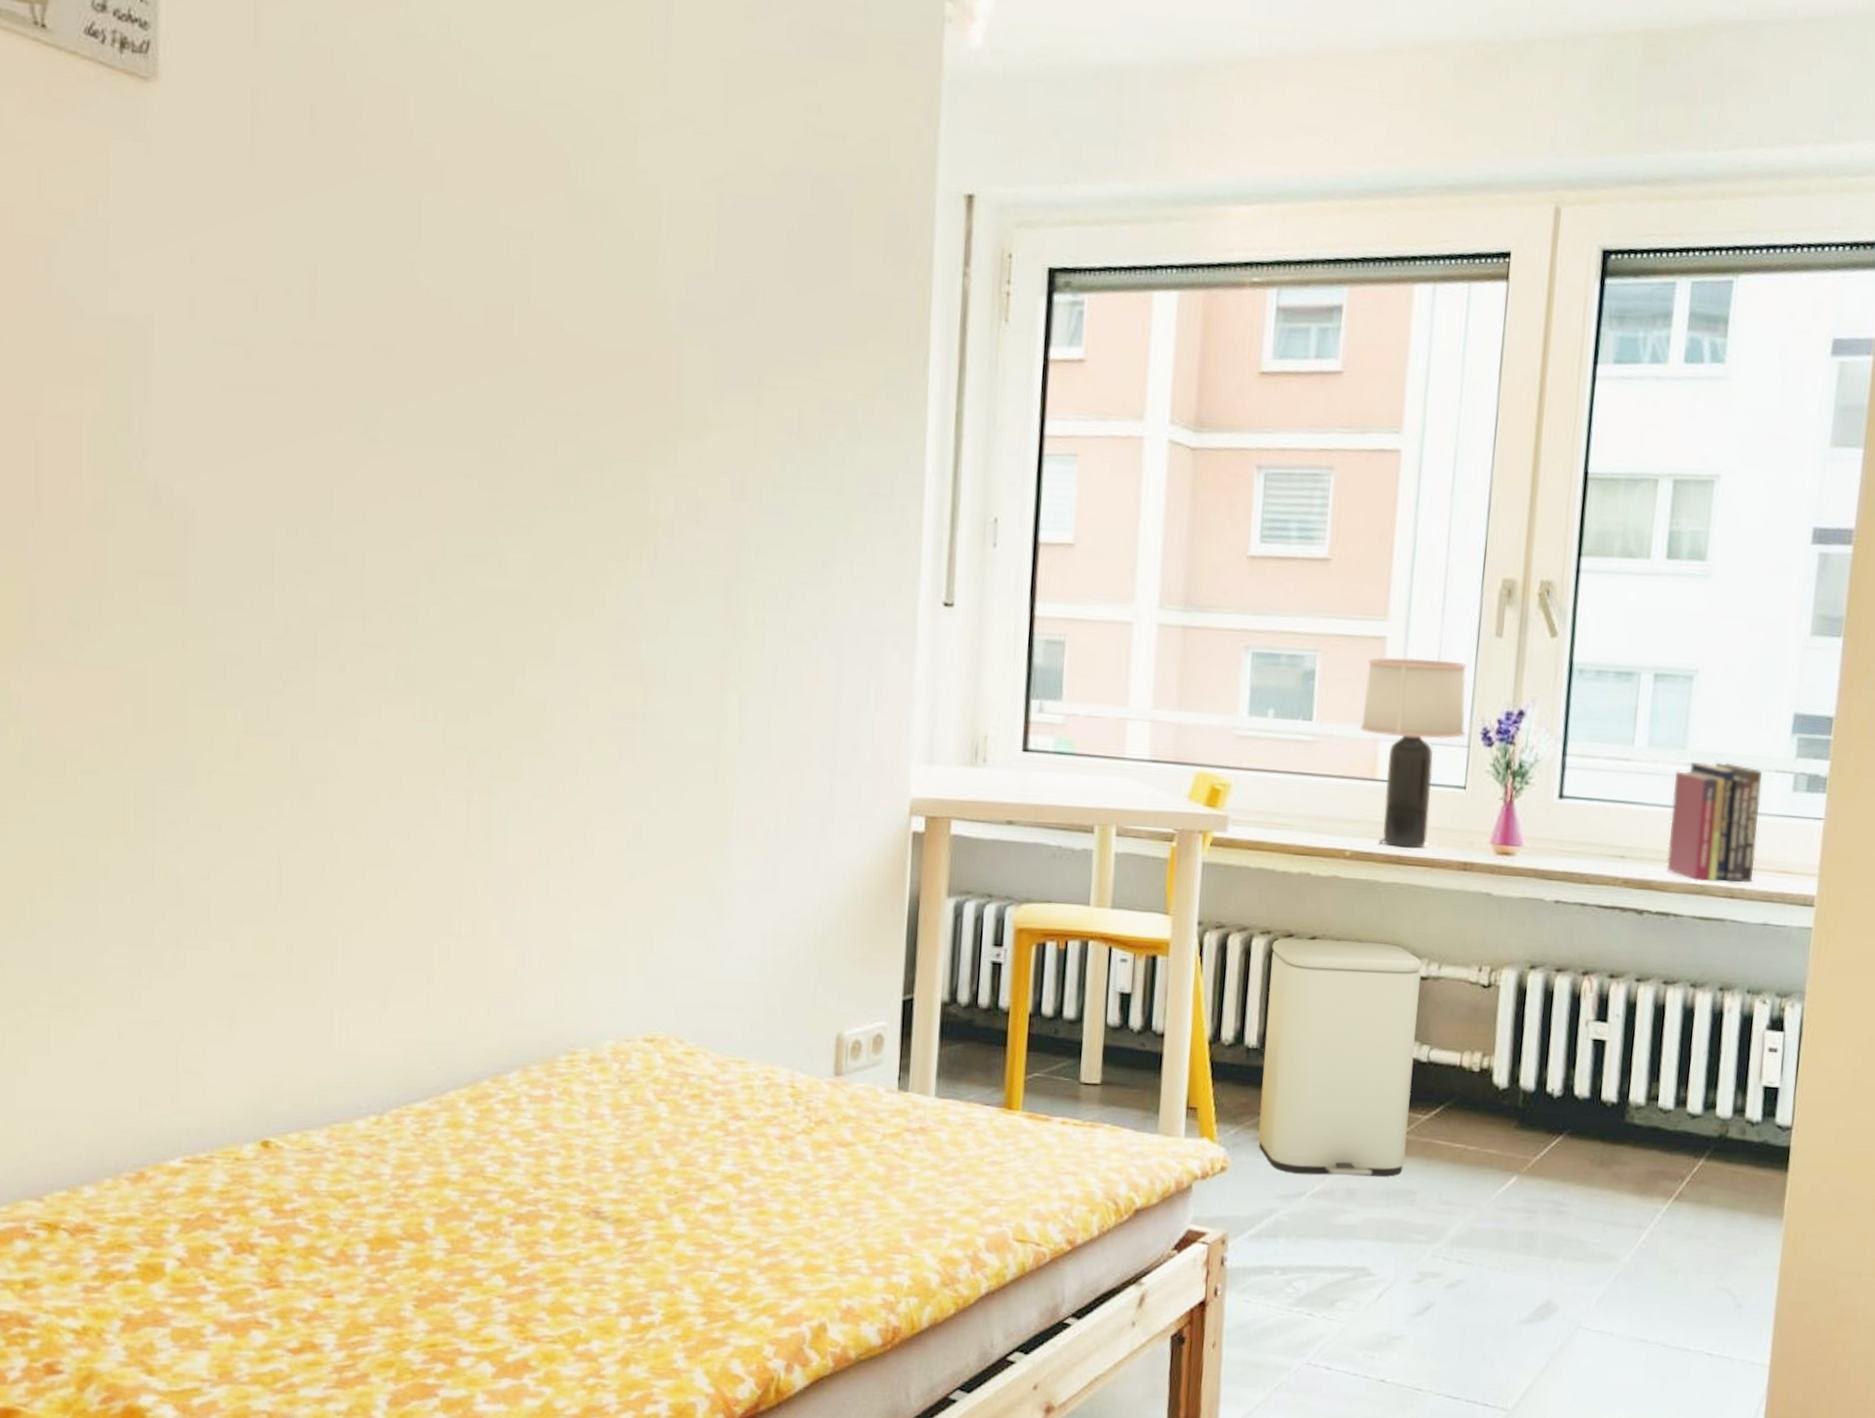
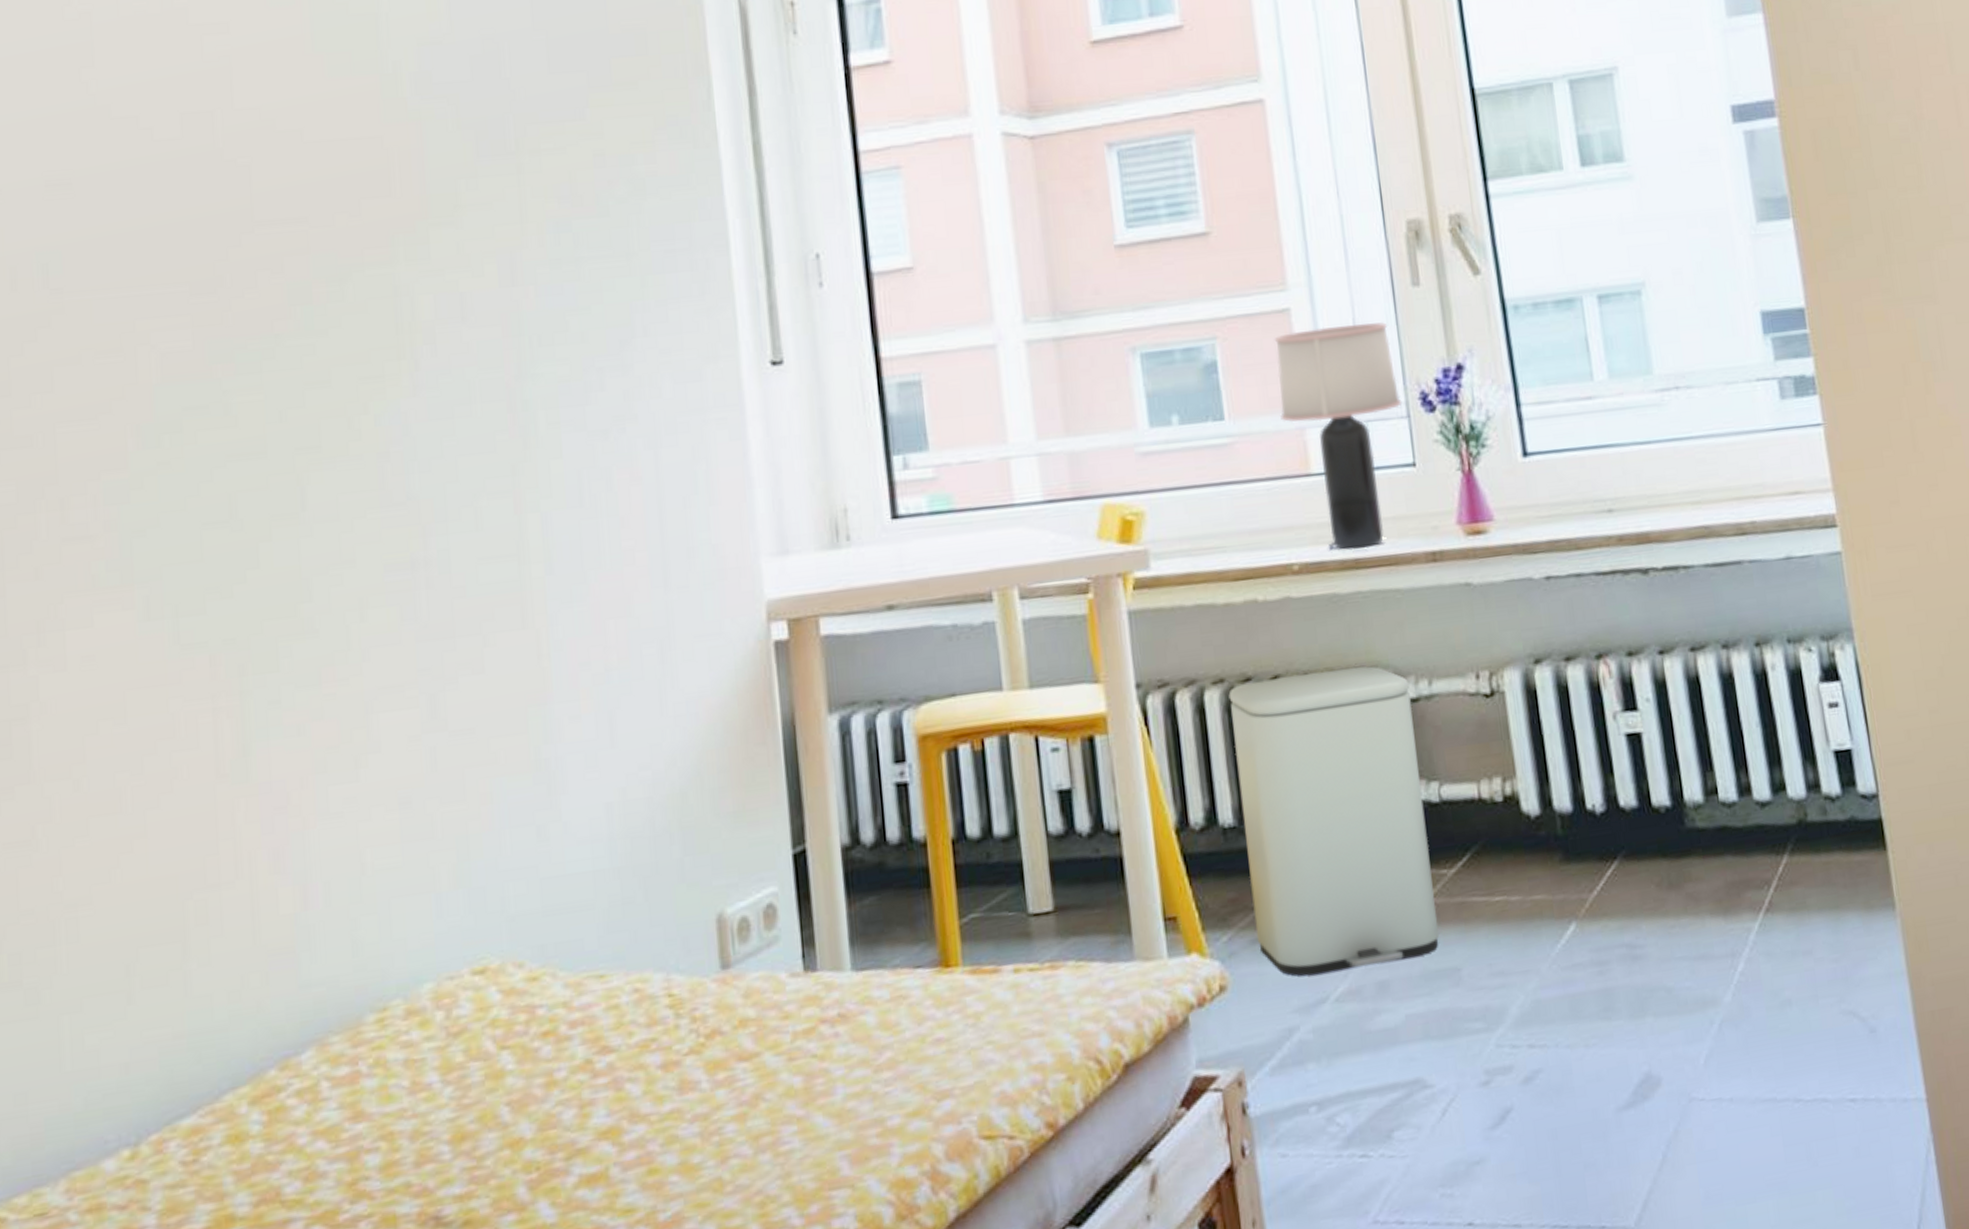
books: present [1667,762,1763,883] -> none [1647,379,1761,524]

